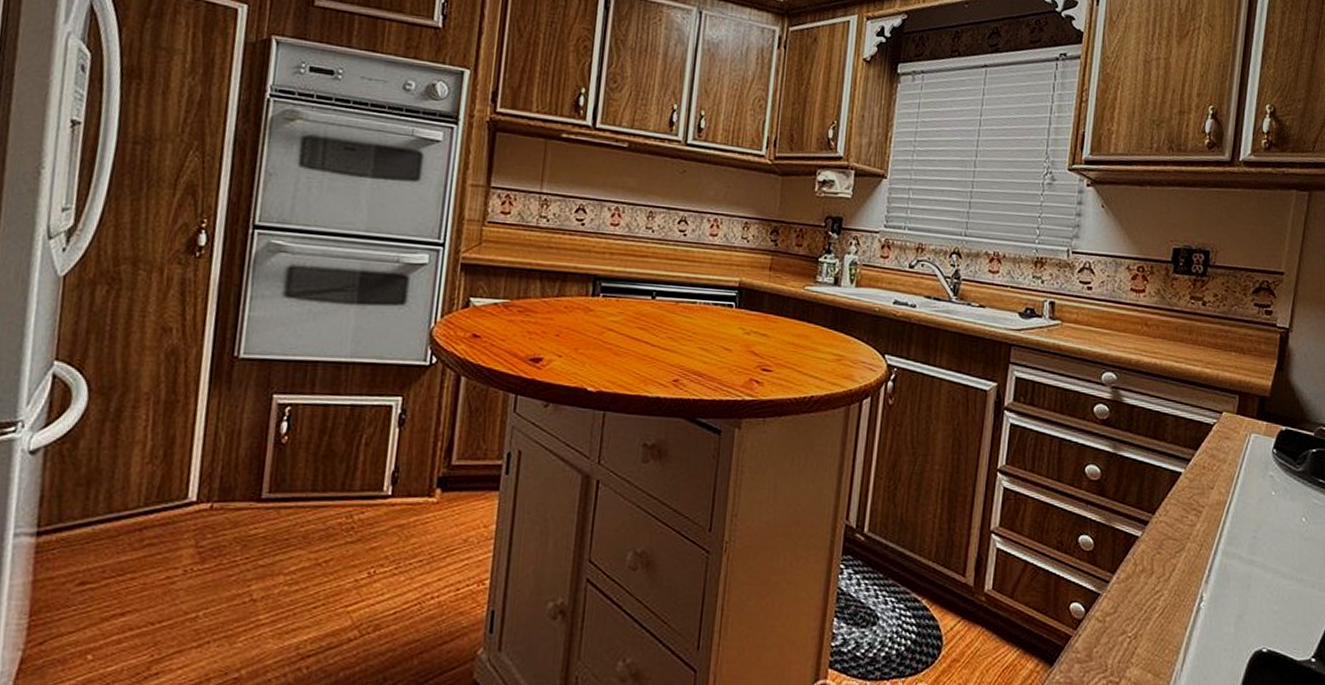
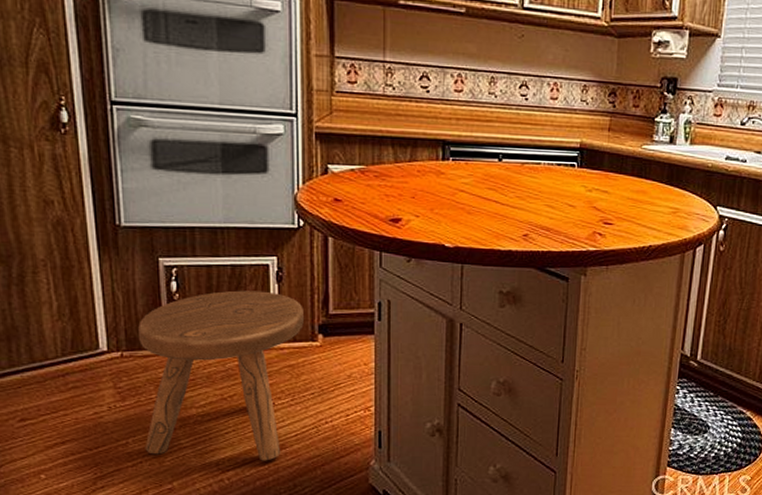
stool: none [216,434,424,646] -> present [138,290,304,461]

